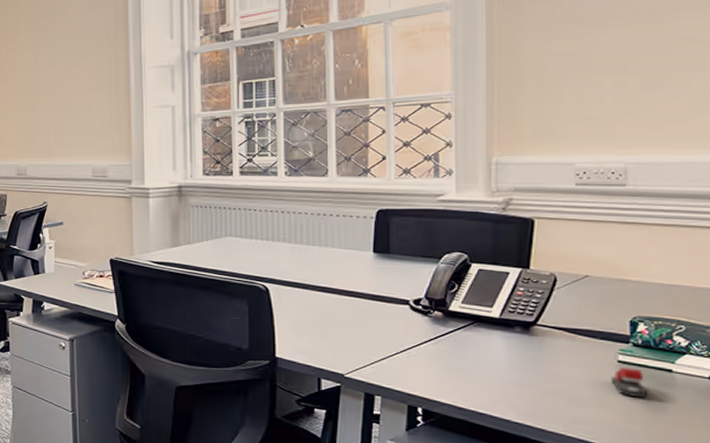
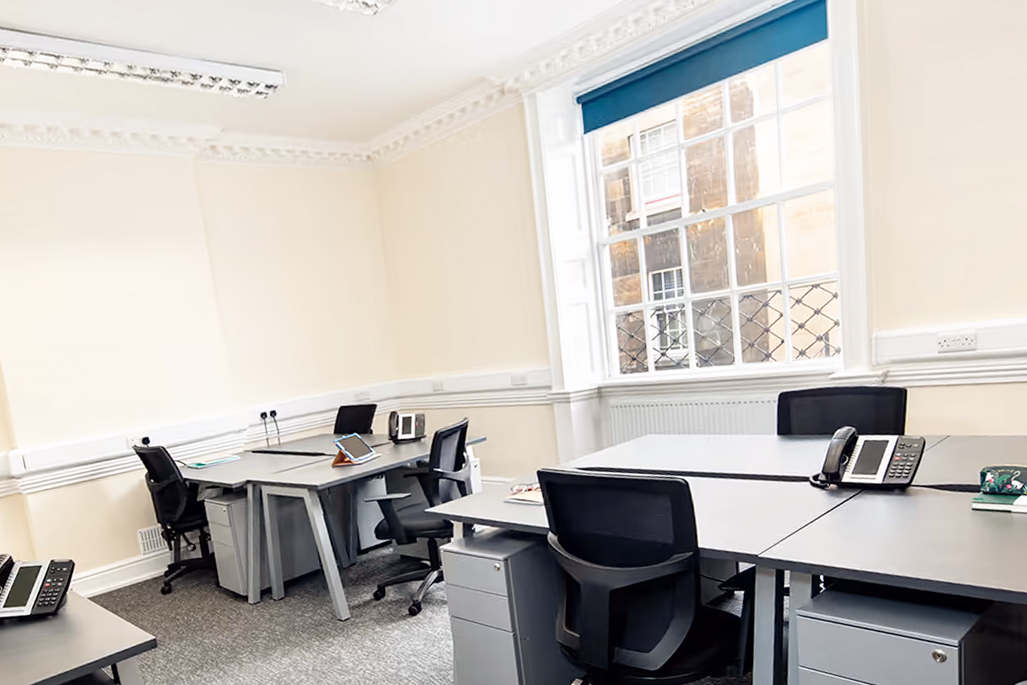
stapler: present [611,368,648,398] -> none [968,513,994,539]

